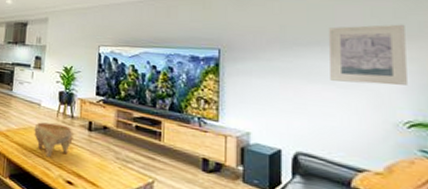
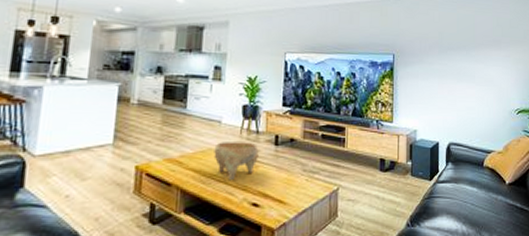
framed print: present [329,24,407,85] -> none [472,32,517,81]

